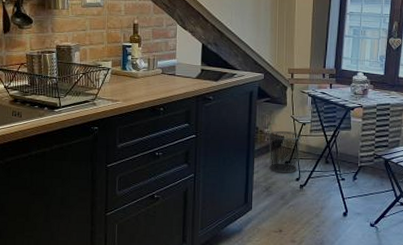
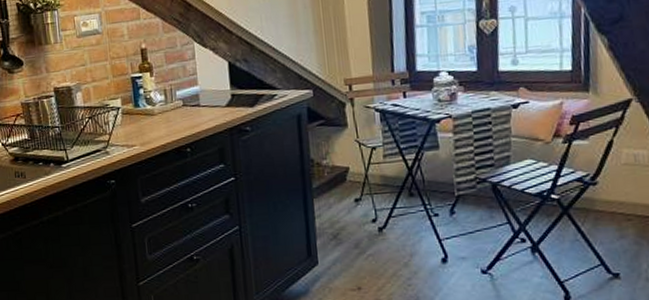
waste bin: present [268,131,302,173] -> none [328,160,373,215]

